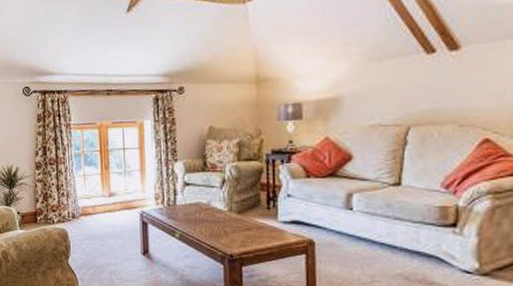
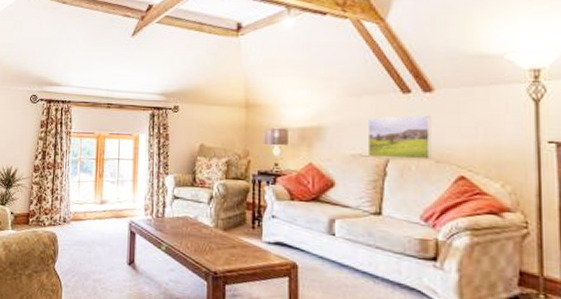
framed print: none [387,75,457,126] -> present [367,114,432,160]

